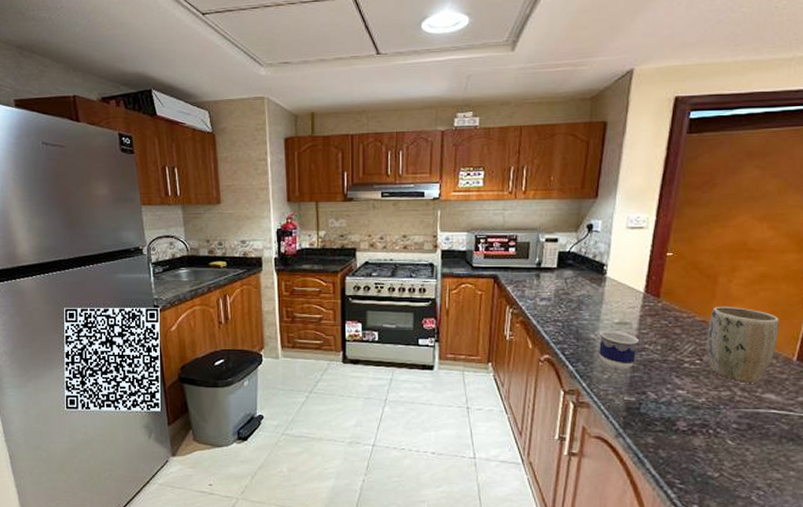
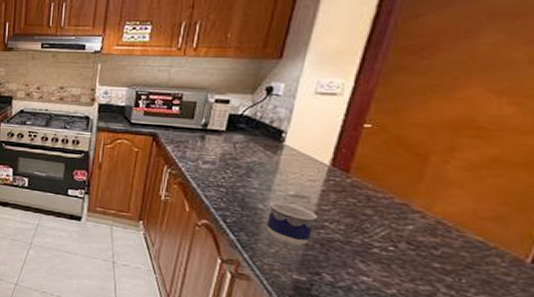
plant pot: present [707,307,779,383] -> none [405,190,511,281]

